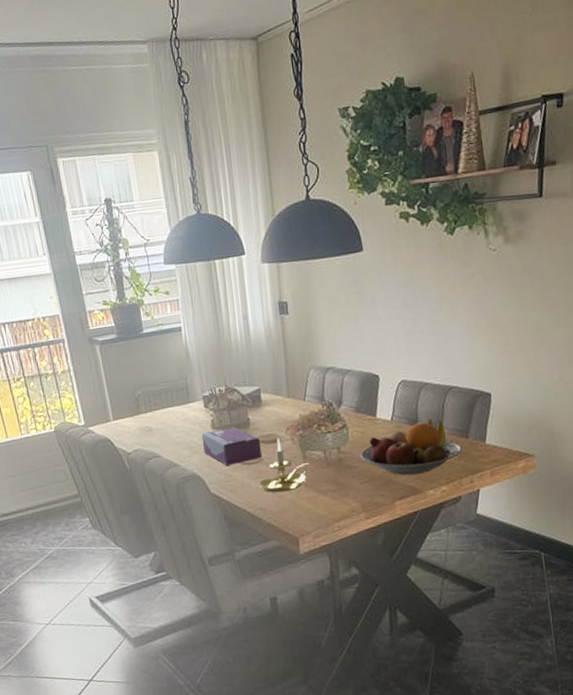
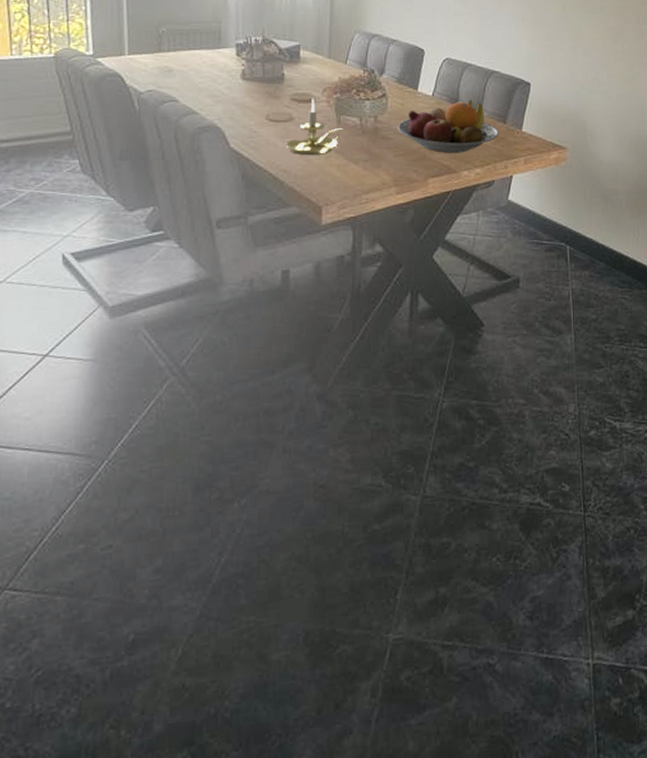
tissue box: present [201,427,262,466] -> none [228,80,293,120]

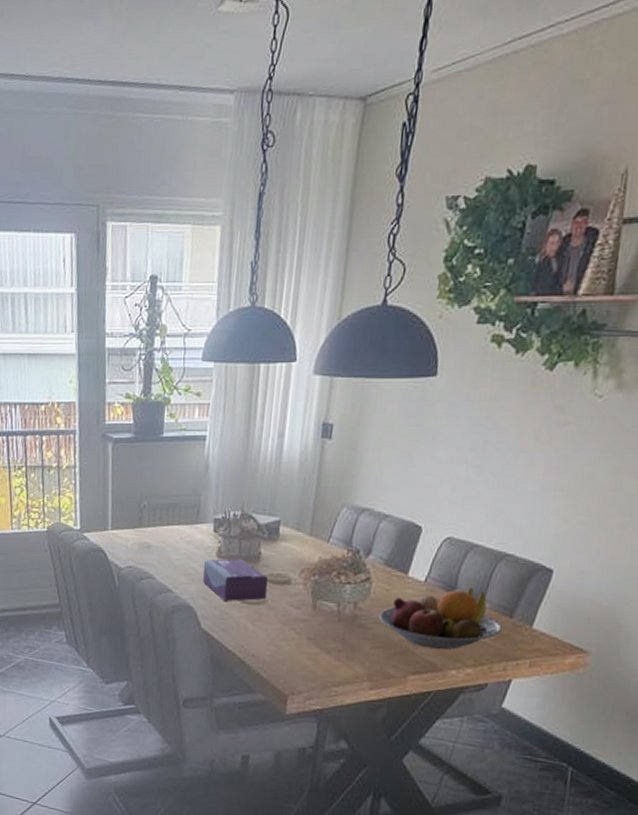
tissue box: none [228,80,293,120] -> present [203,559,268,601]
candle holder: present [286,98,343,155] -> none [257,580,318,641]

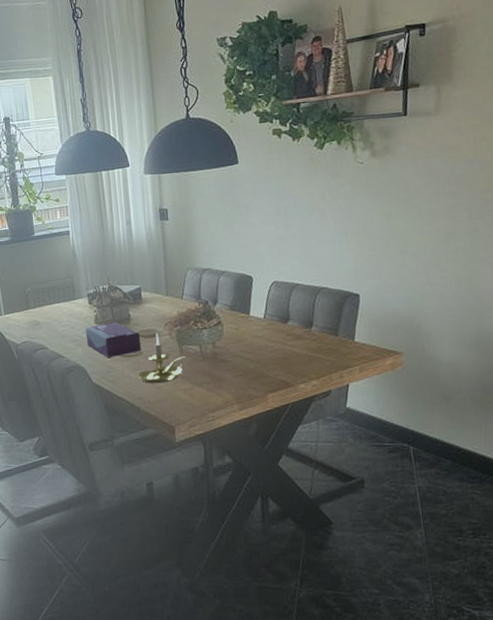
candle holder: none [257,580,318,641] -> present [138,333,186,383]
fruit bowl: present [378,587,502,650] -> none [234,316,332,370]

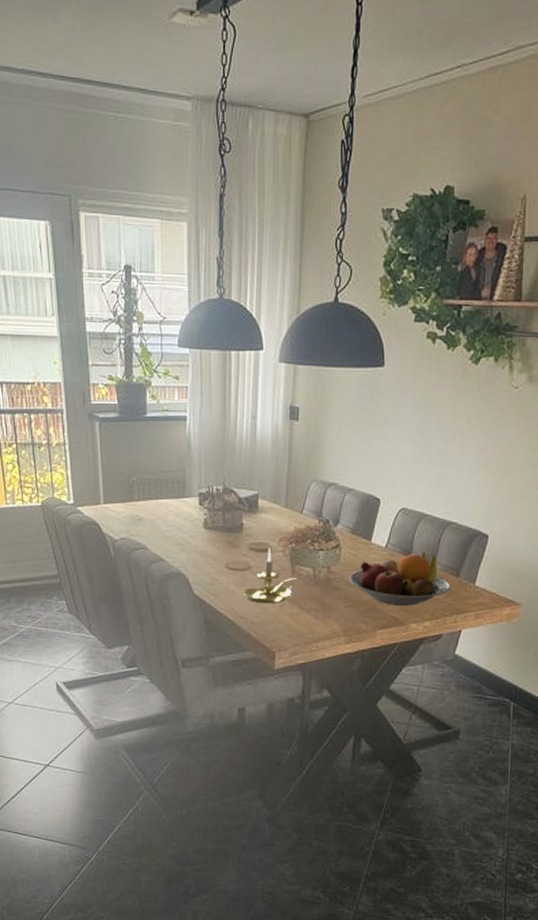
tissue box: present [85,322,141,358] -> none [192,529,251,568]
fruit bowl: none [234,316,332,370] -> present [349,551,451,606]

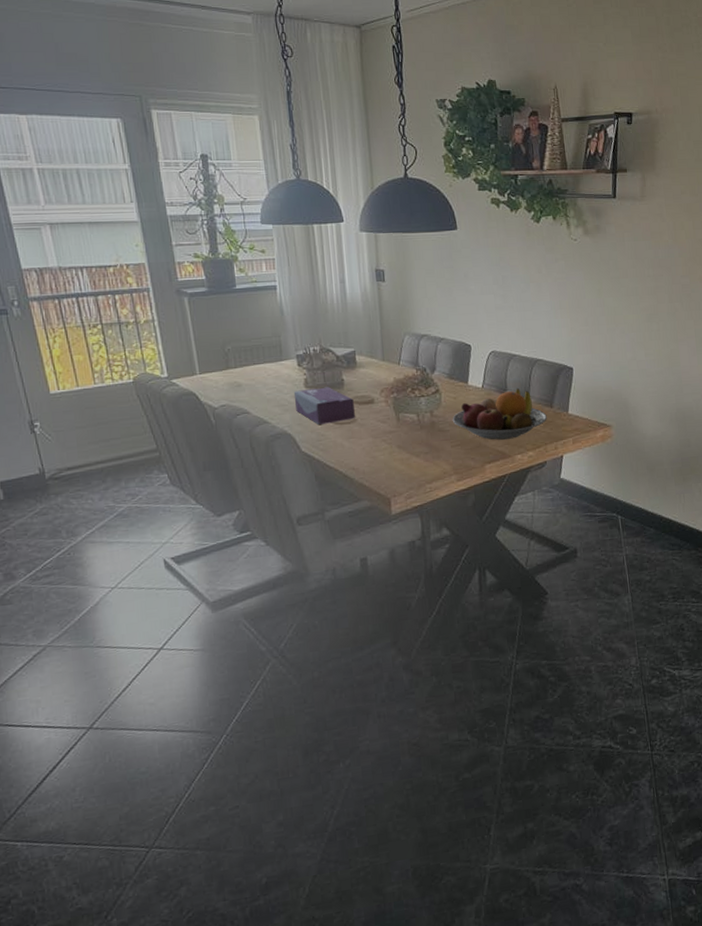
tissue box: none [192,529,251,568] -> present [293,387,355,425]
candle holder: present [244,548,297,603] -> none [352,399,403,453]

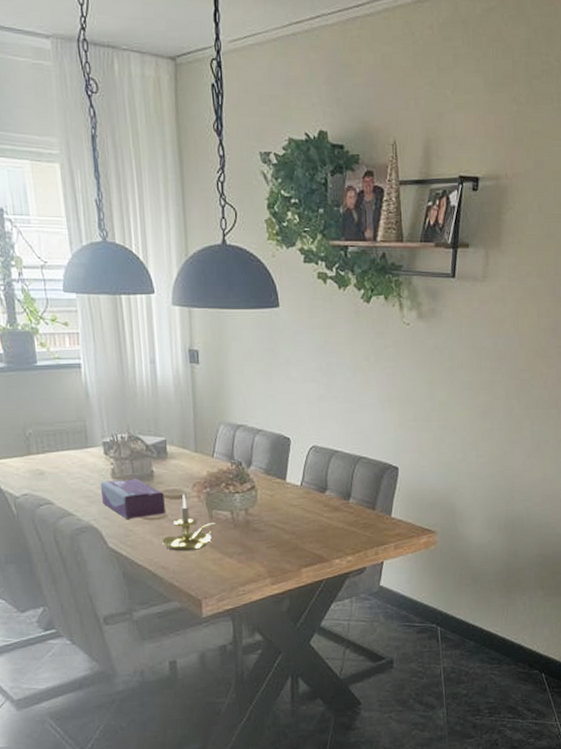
candle holder: none [352,399,403,453] -> present [162,494,216,551]
fruit bowl: present [452,387,547,440] -> none [268,487,369,543]

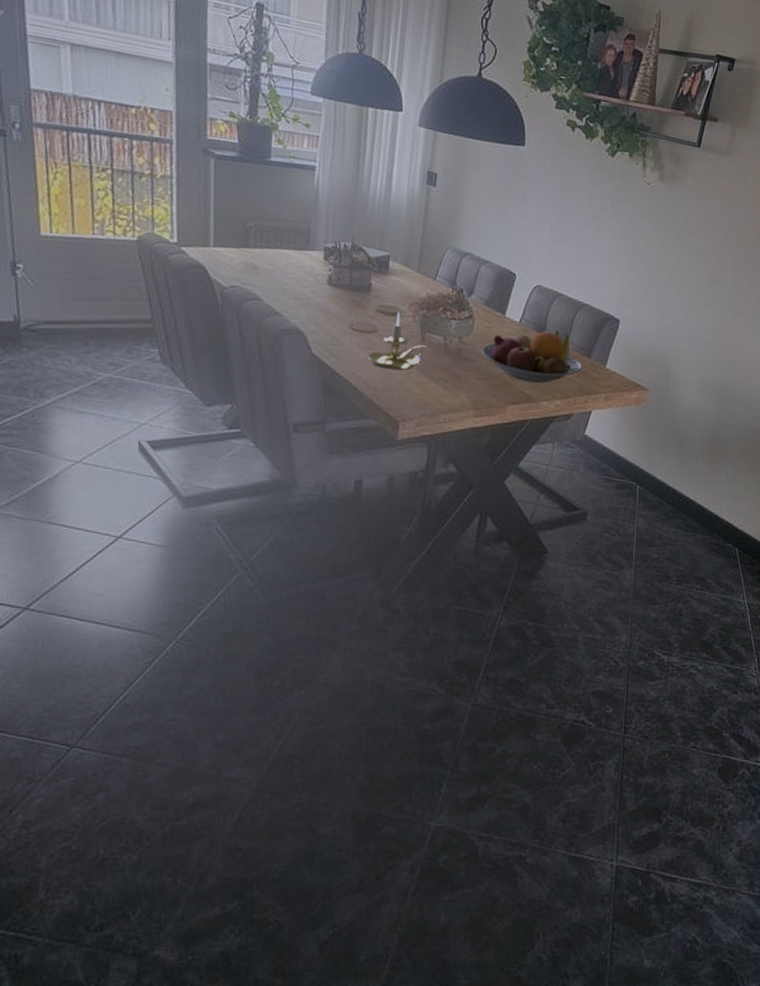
tissue box: present [100,478,165,519] -> none [313,285,378,329]
fruit bowl: none [268,487,369,543] -> present [481,329,583,383]

